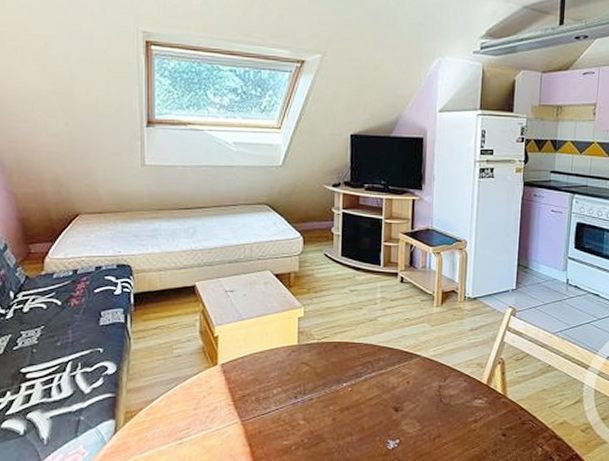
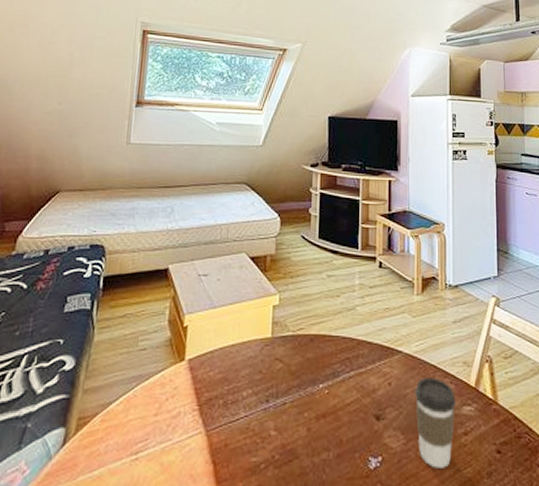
coffee cup: none [431,377,468,448] -> present [415,378,456,468]

